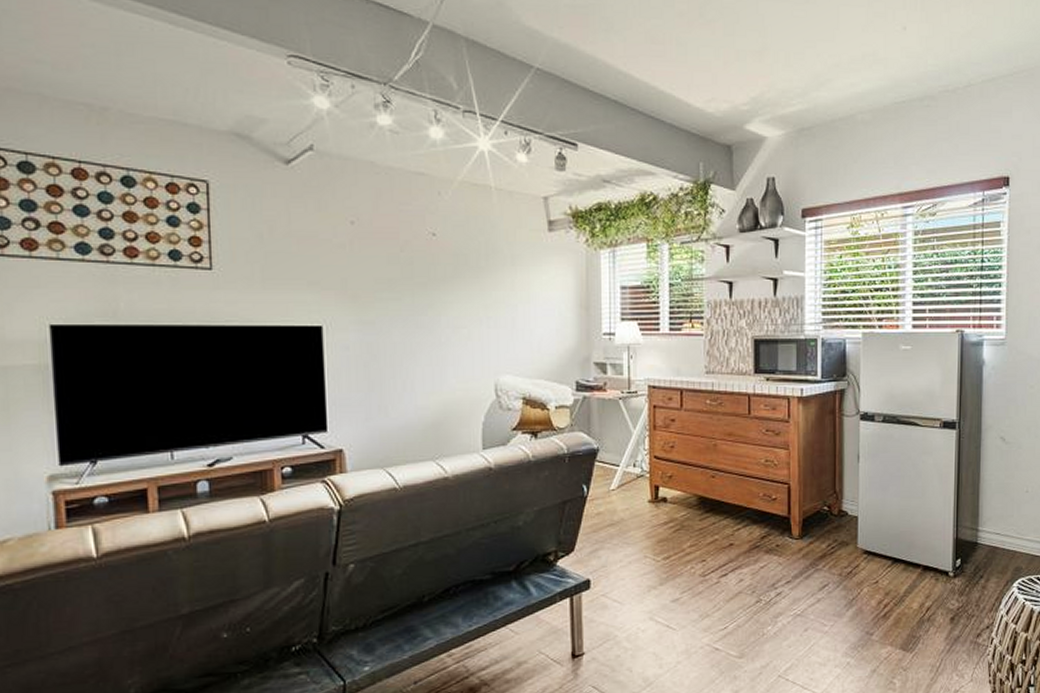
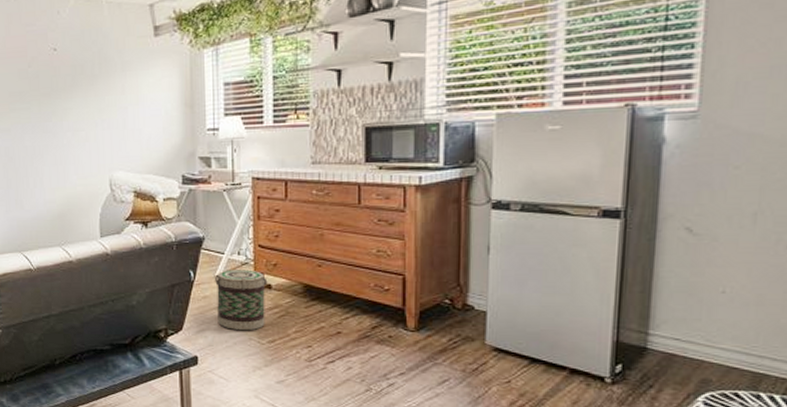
basket: none [610,482,663,549] -> present [215,269,268,331]

